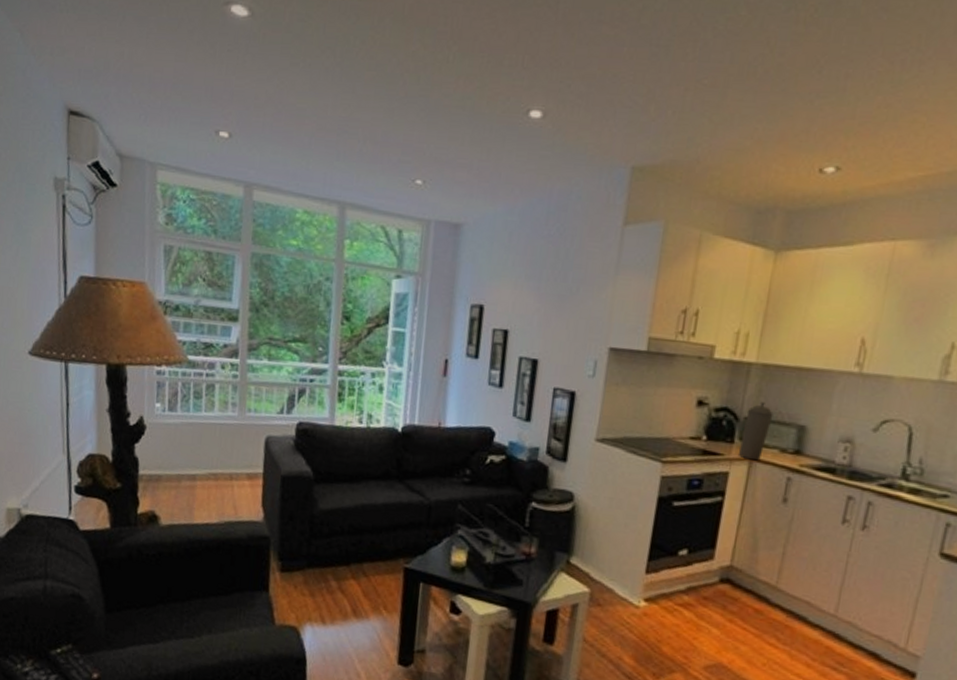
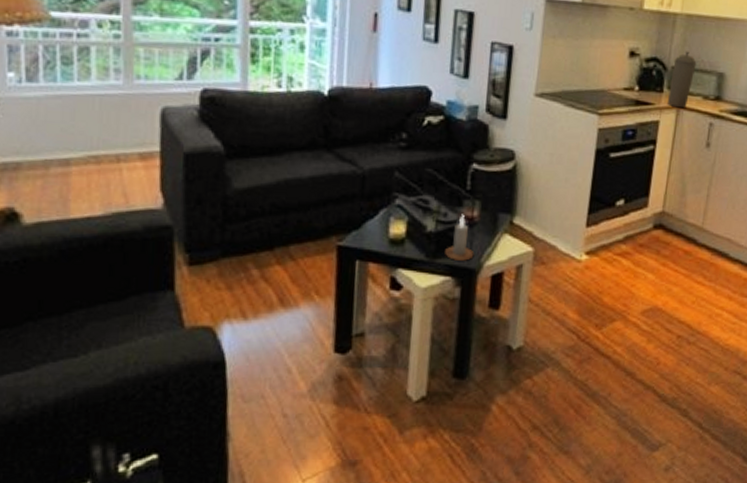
candle: none [502,549,531,594] -> present [445,214,474,261]

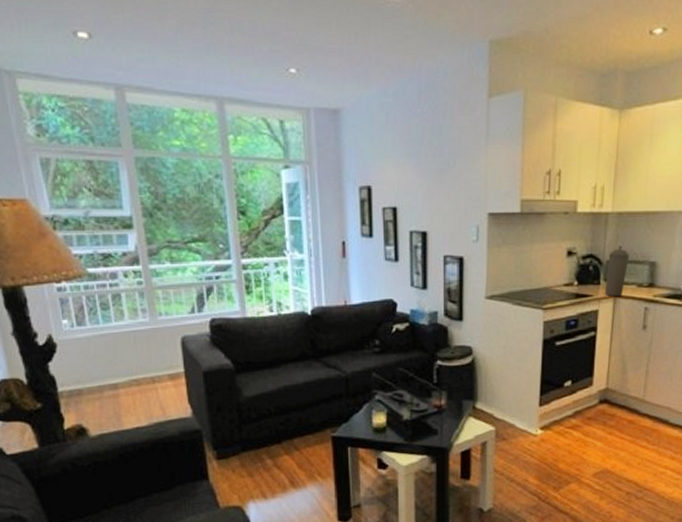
candle: present [445,214,474,261] -> none [420,403,445,442]

